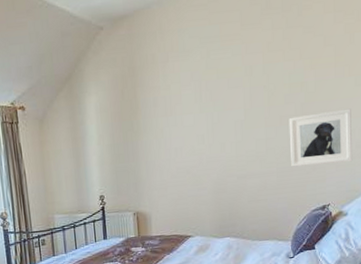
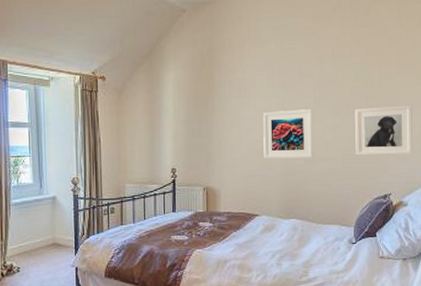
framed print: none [191,122,247,178] -> present [263,109,314,159]

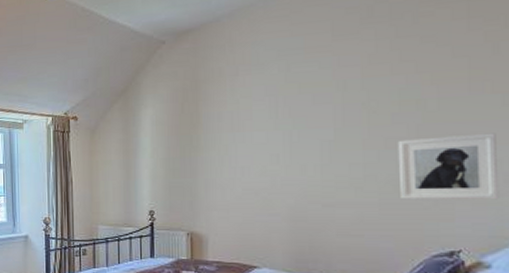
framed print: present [263,109,314,159] -> none [263,143,335,202]

